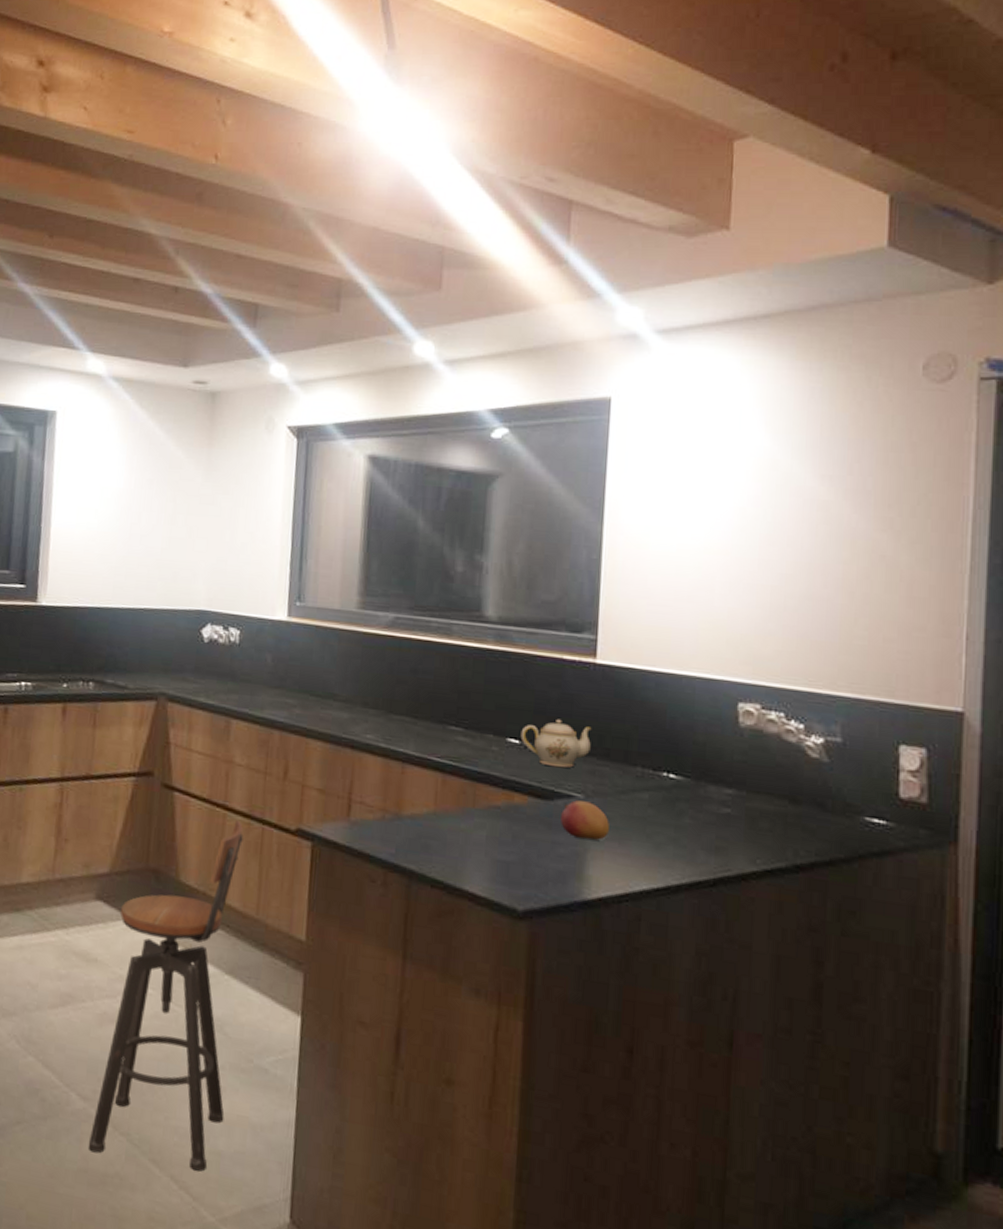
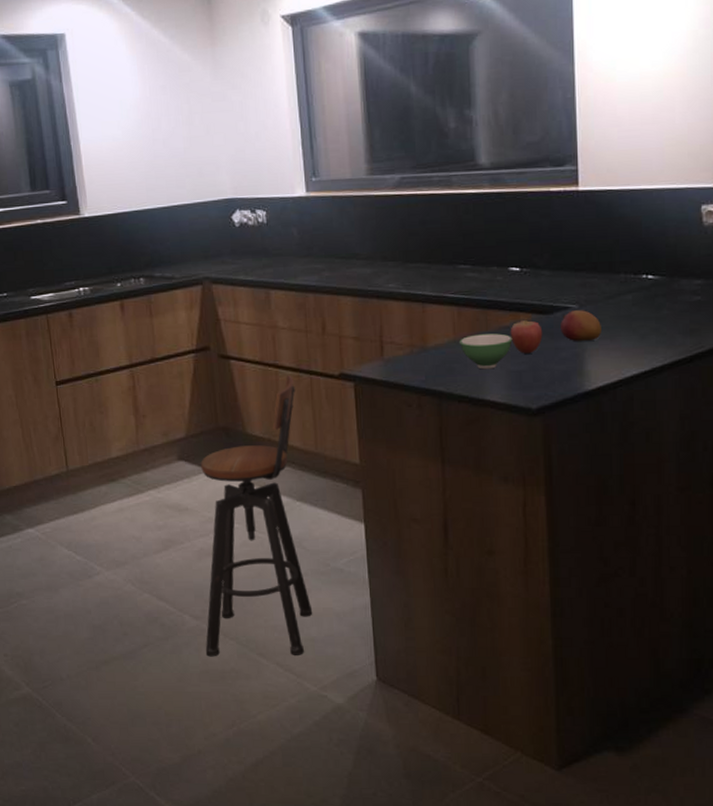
bowl: none [439,809,503,854] -> present [458,333,513,370]
fruit: none [500,800,539,843] -> present [510,318,543,354]
teapot: present [520,719,592,768] -> none [520,244,580,286]

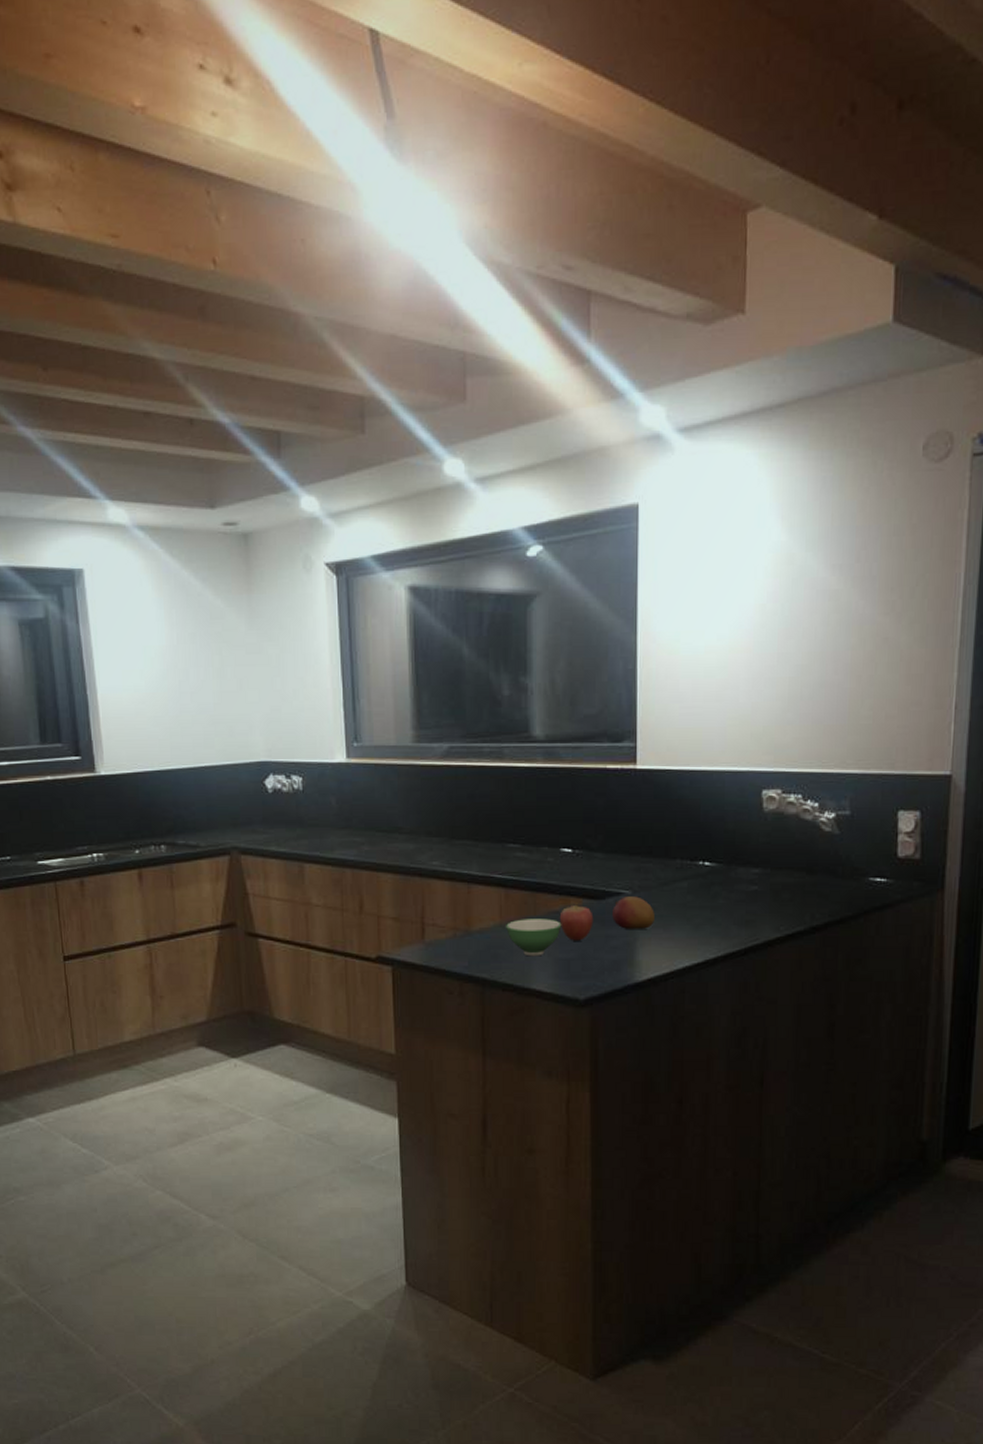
bar stool: present [201,375,313,657] -> none [222,957,340,1260]

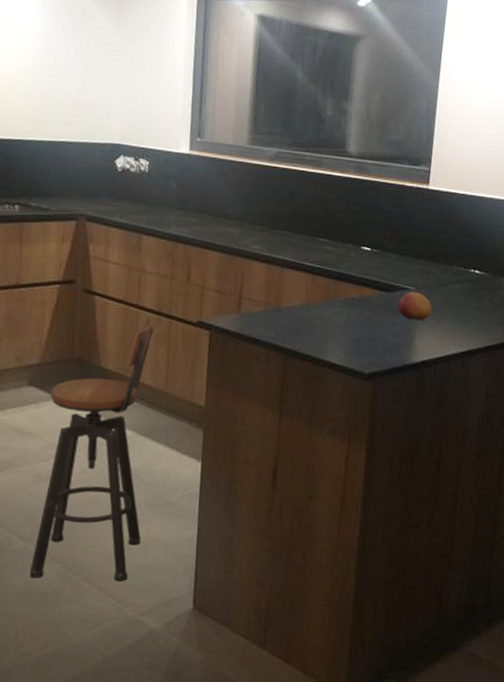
bar stool: none [222,957,340,1260] -> present [29,317,154,581]
bowl: present [505,918,562,957] -> none [309,301,357,334]
fruit: present [559,903,594,941] -> none [354,293,383,325]

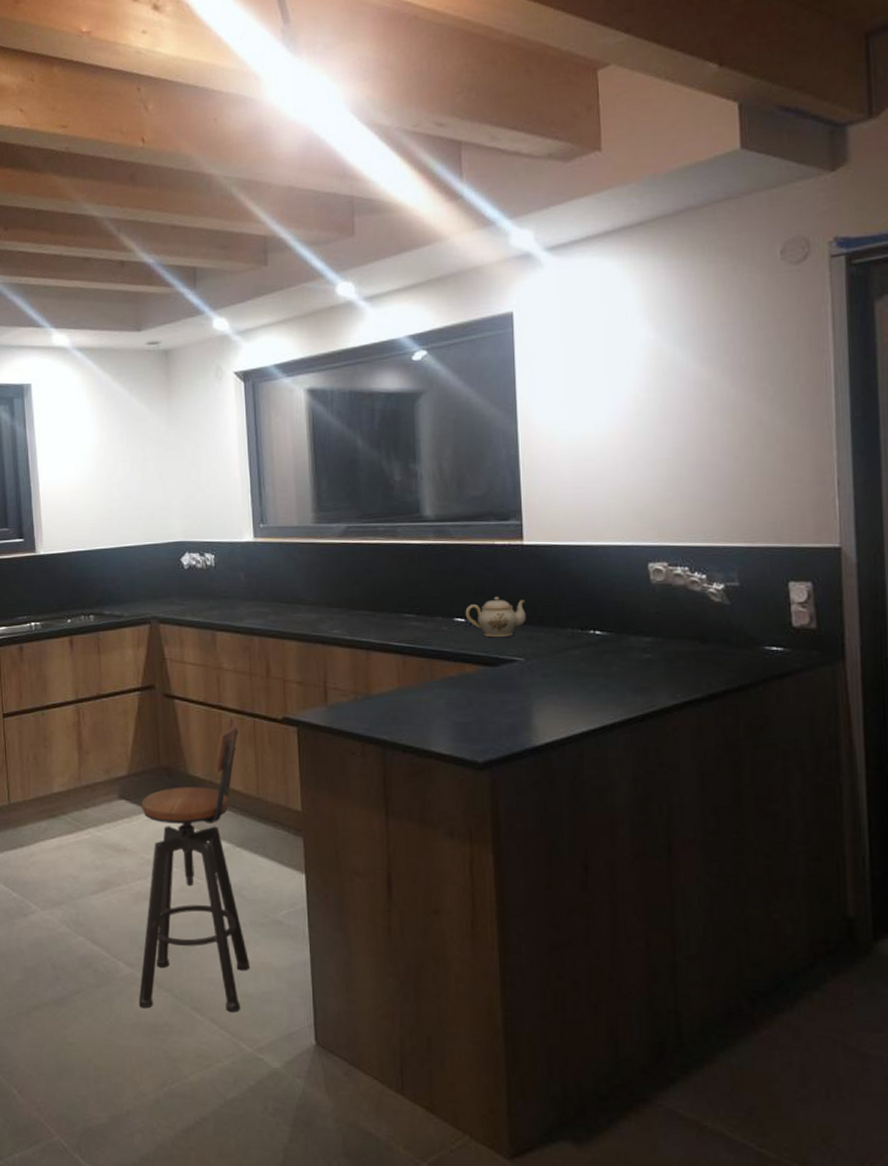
teapot: none [371,231,423,268] -> present [465,596,526,638]
fruit: present [398,292,432,320] -> none [507,663,549,695]

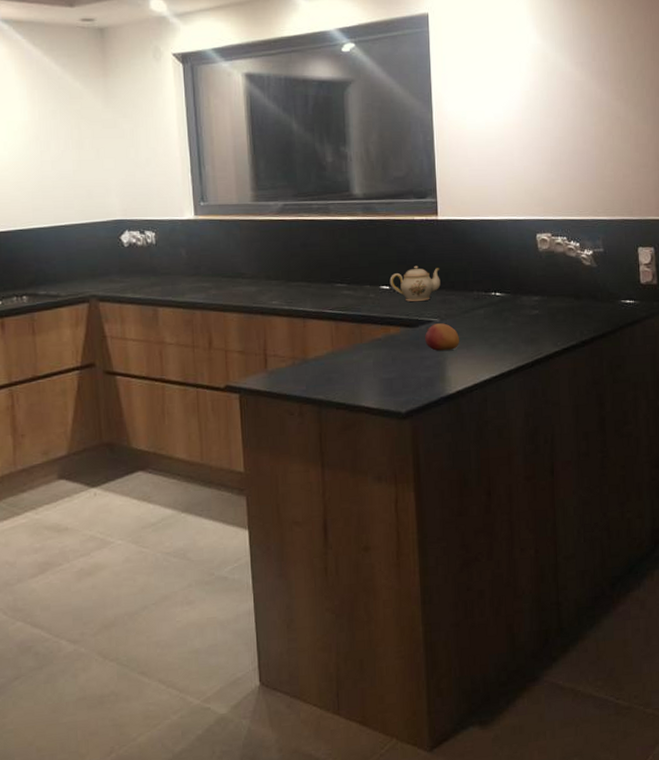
bar stool: present [138,717,250,1012] -> none [83,389,197,682]
fruit: none [507,663,549,695] -> present [425,323,459,351]

